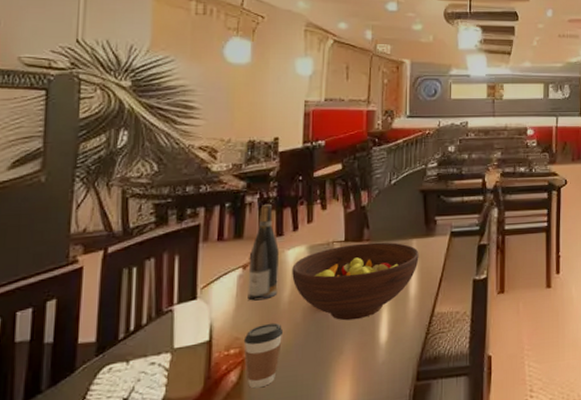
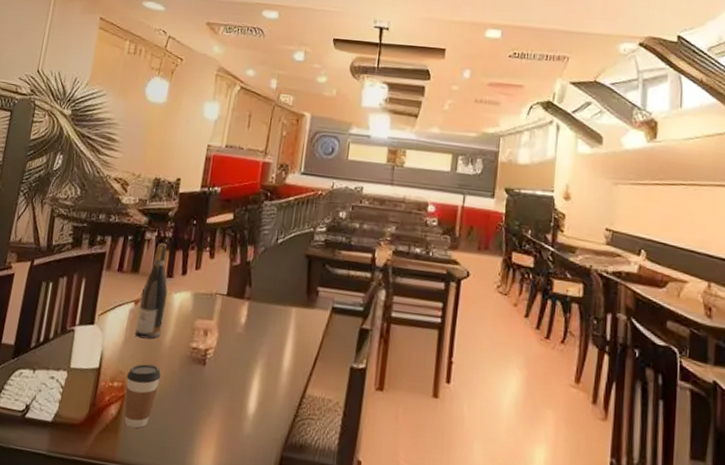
fruit bowl: present [292,242,419,321] -> none [175,299,297,382]

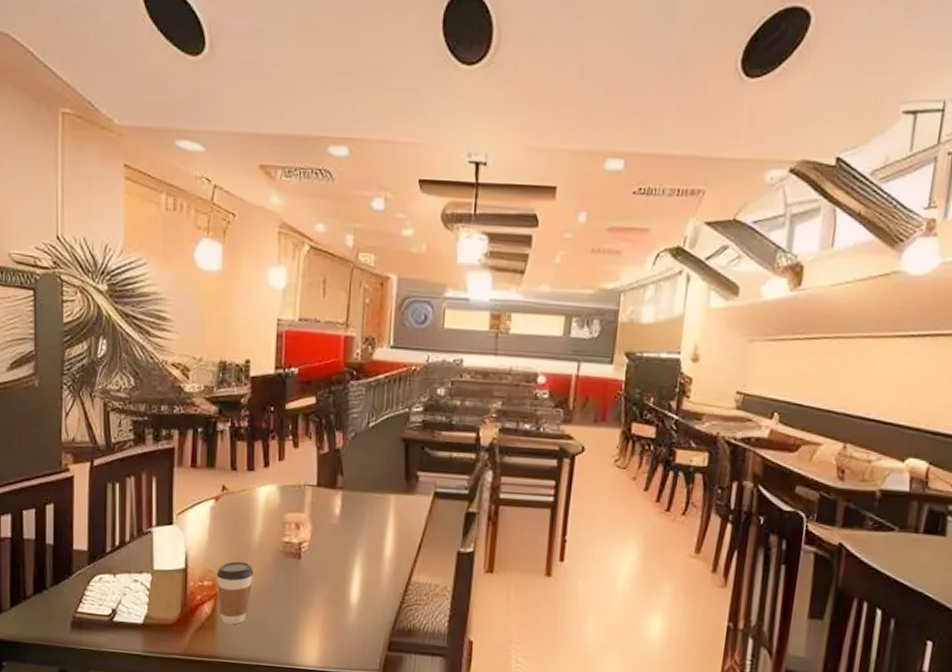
wine bottle: present [135,243,168,339] -> none [220,433,250,536]

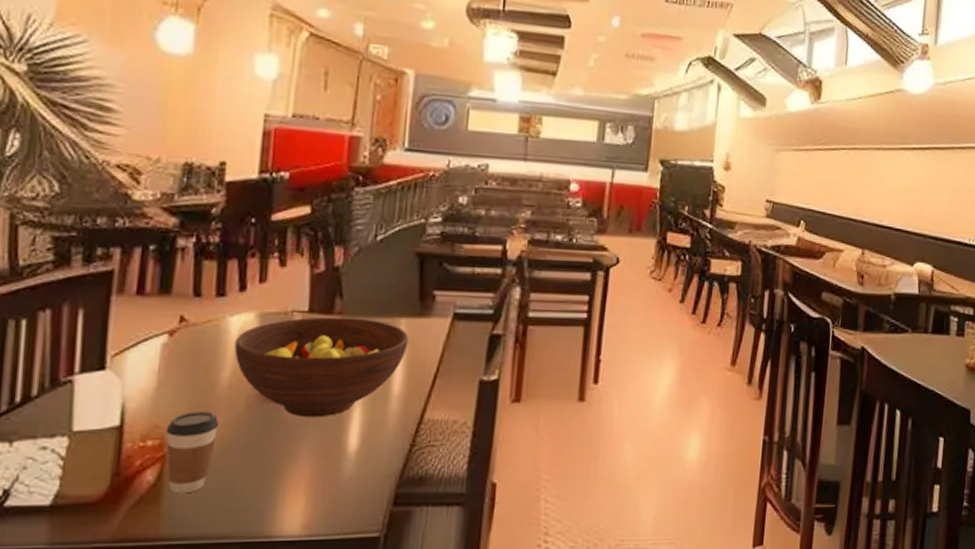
fruit bowl: none [263,490,397,574] -> present [234,317,409,418]

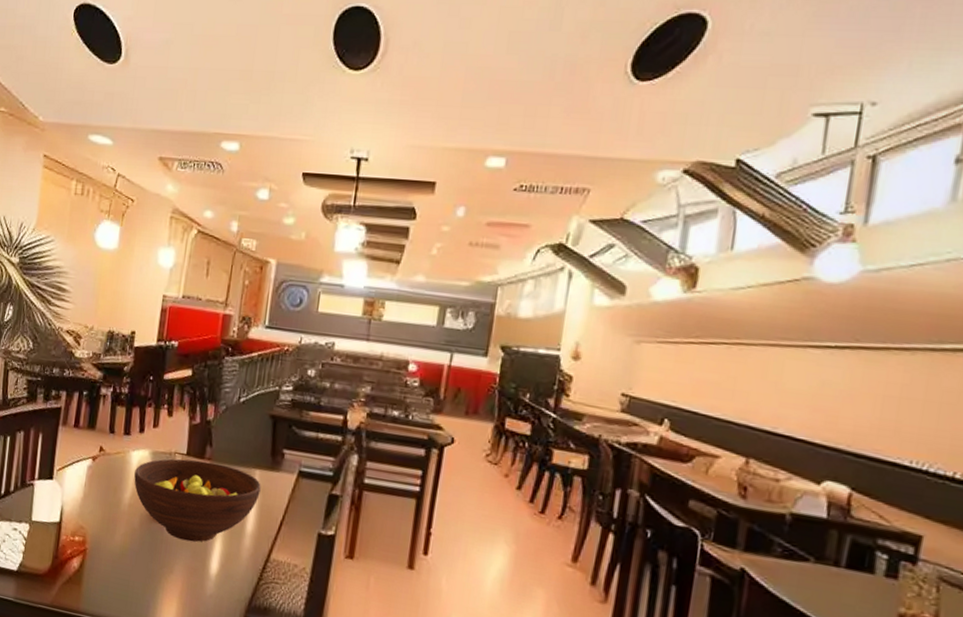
coffee cup: present [165,412,220,494] -> none [86,520,122,582]

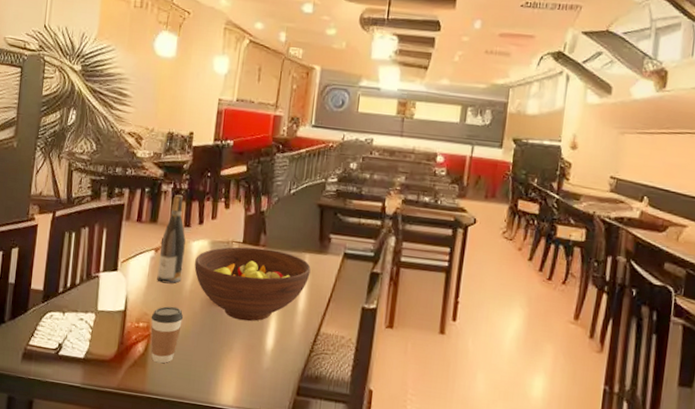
coffee cup: none [86,520,122,582] -> present [150,306,184,364]
wine bottle: none [94,399,125,496] -> present [157,194,186,284]

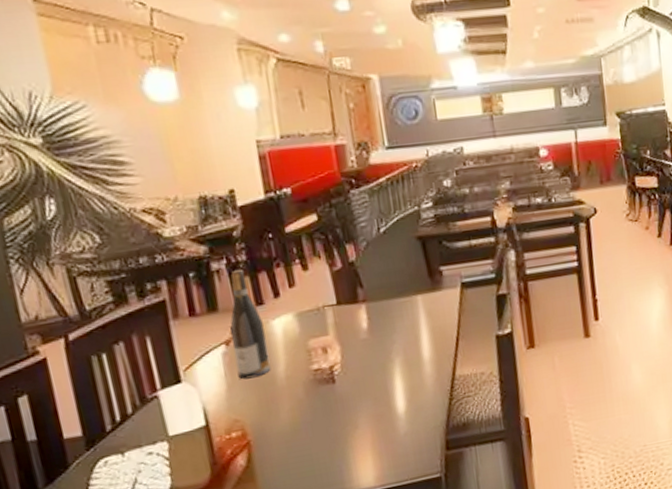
coffee cup: present [150,306,184,364] -> none [244,401,288,471]
fruit bowl: present [194,247,311,322] -> none [282,301,428,393]

